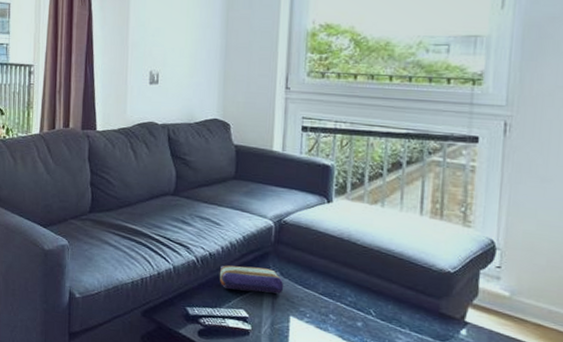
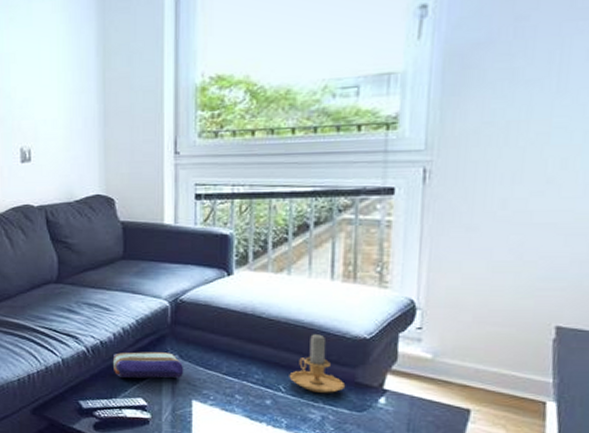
candle: none [379,263,431,321] -> present [289,333,346,393]

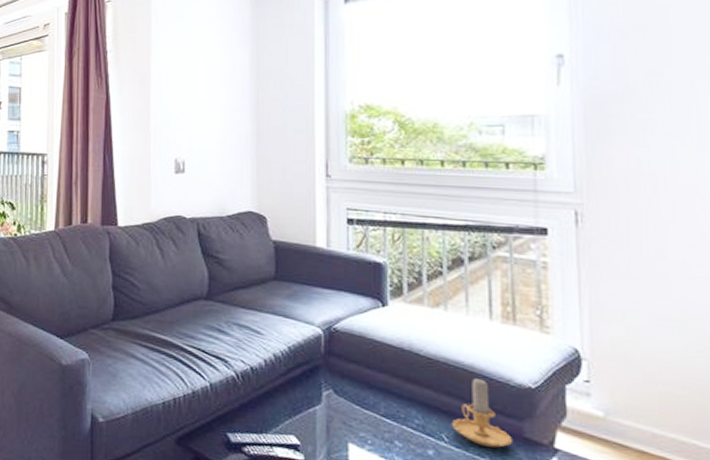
pencil case: present [112,352,184,379] -> none [263,381,339,416]

